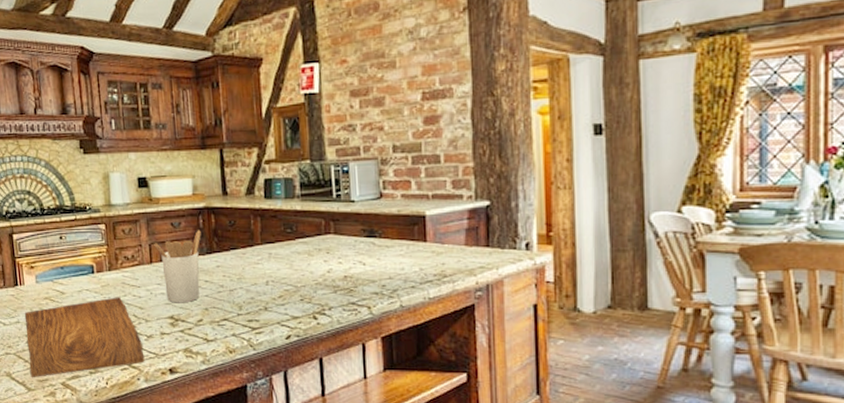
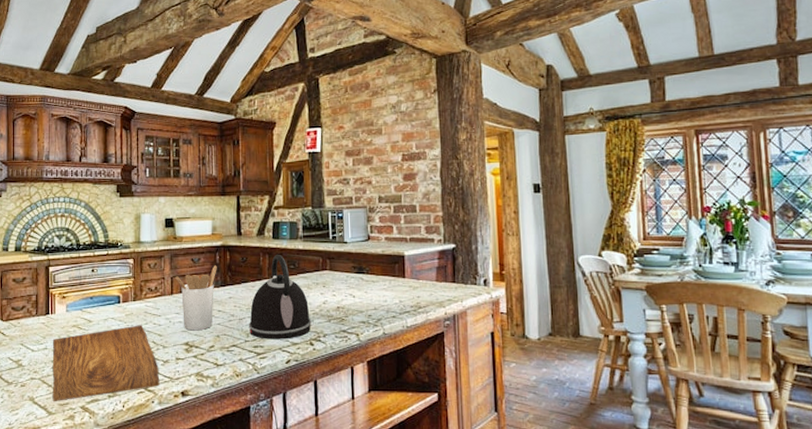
kettle: none [240,216,314,313] -> present [248,254,311,339]

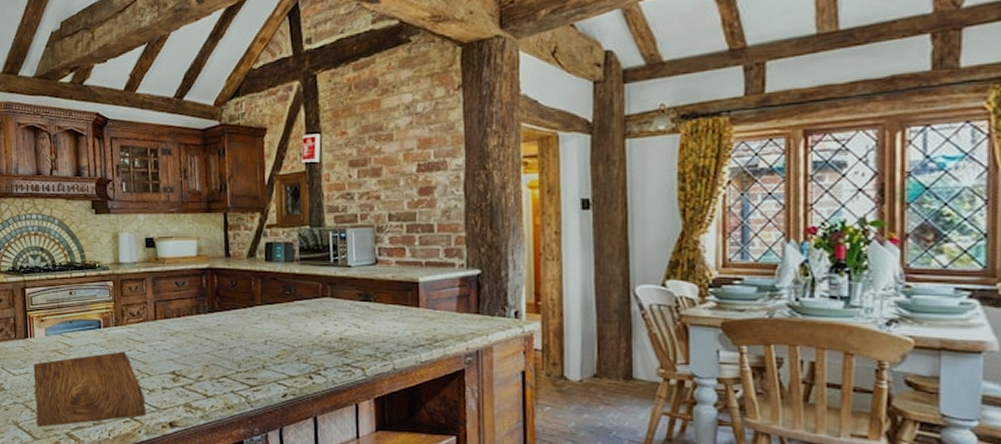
utensil holder: present [175,265,217,331] -> none [159,289,204,360]
kettle: present [248,254,311,339] -> none [240,278,310,372]

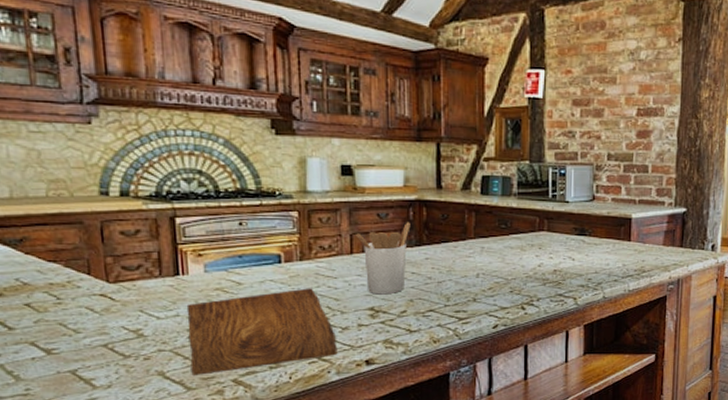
utensil holder: none [159,289,204,360] -> present [356,222,411,295]

